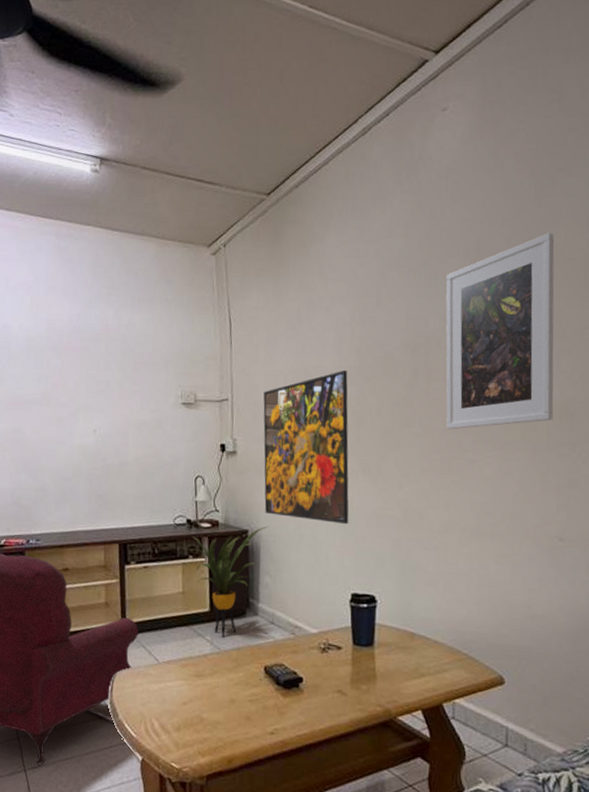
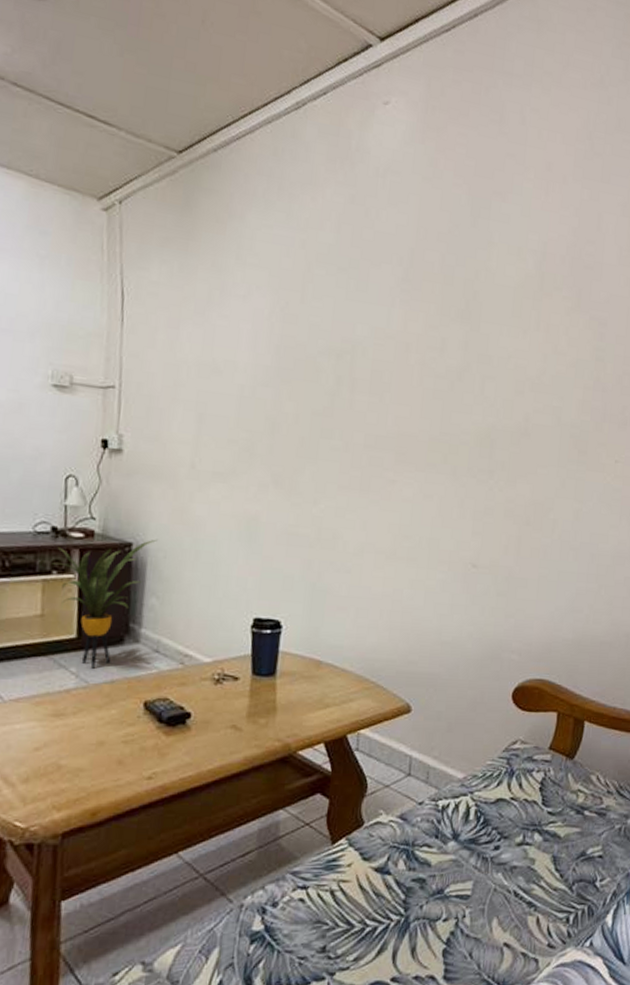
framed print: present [263,369,349,525] -> none [154,368,264,542]
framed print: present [446,233,555,430] -> none [368,255,487,446]

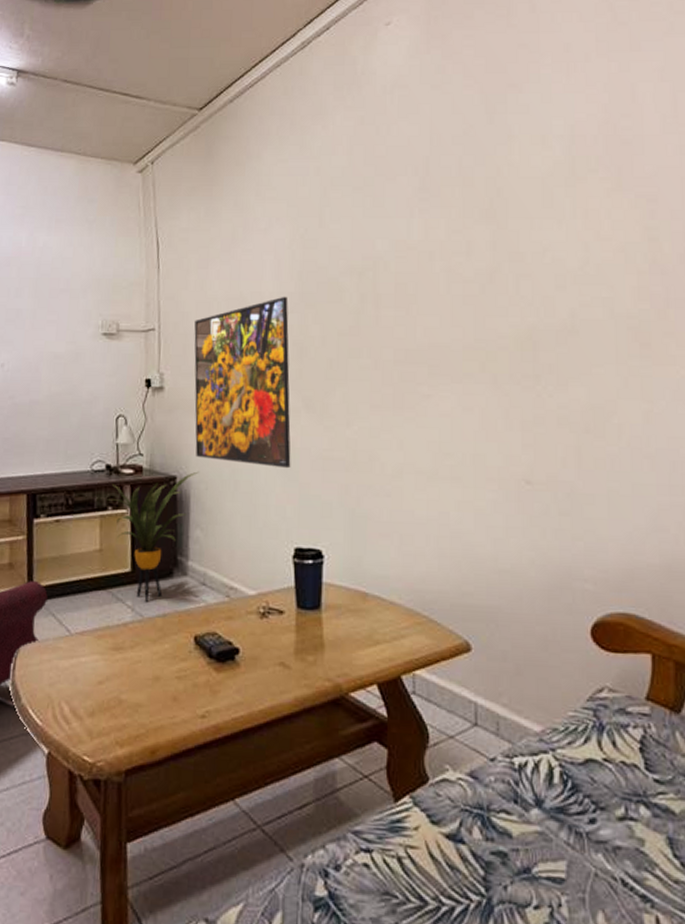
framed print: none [154,368,264,542] -> present [194,296,291,469]

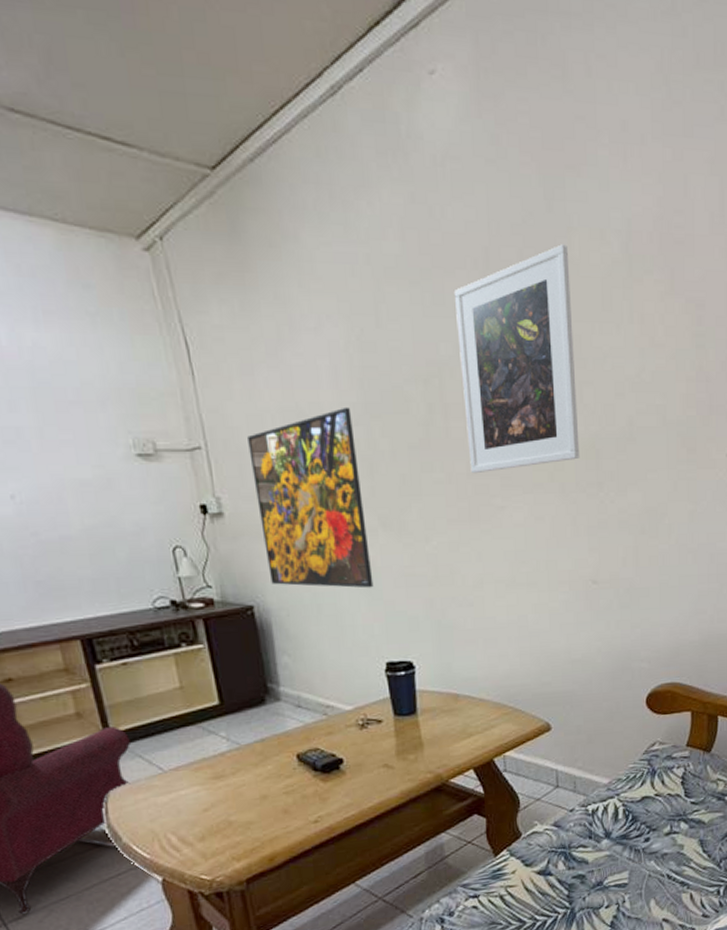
house plant: present [107,471,199,602] -> none [179,598,278,731]
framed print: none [393,150,515,361] -> present [453,244,580,474]

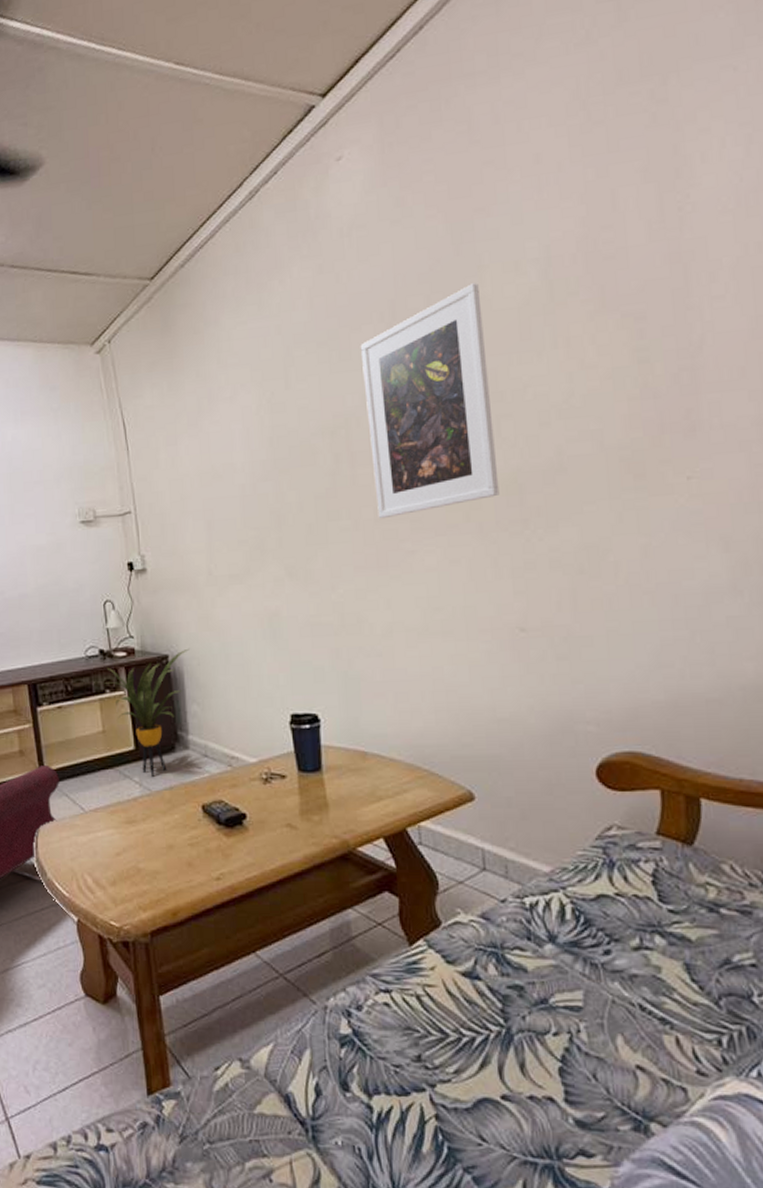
house plant: none [179,598,278,731] -> present [104,648,190,777]
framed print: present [247,407,374,588] -> none [170,464,279,638]

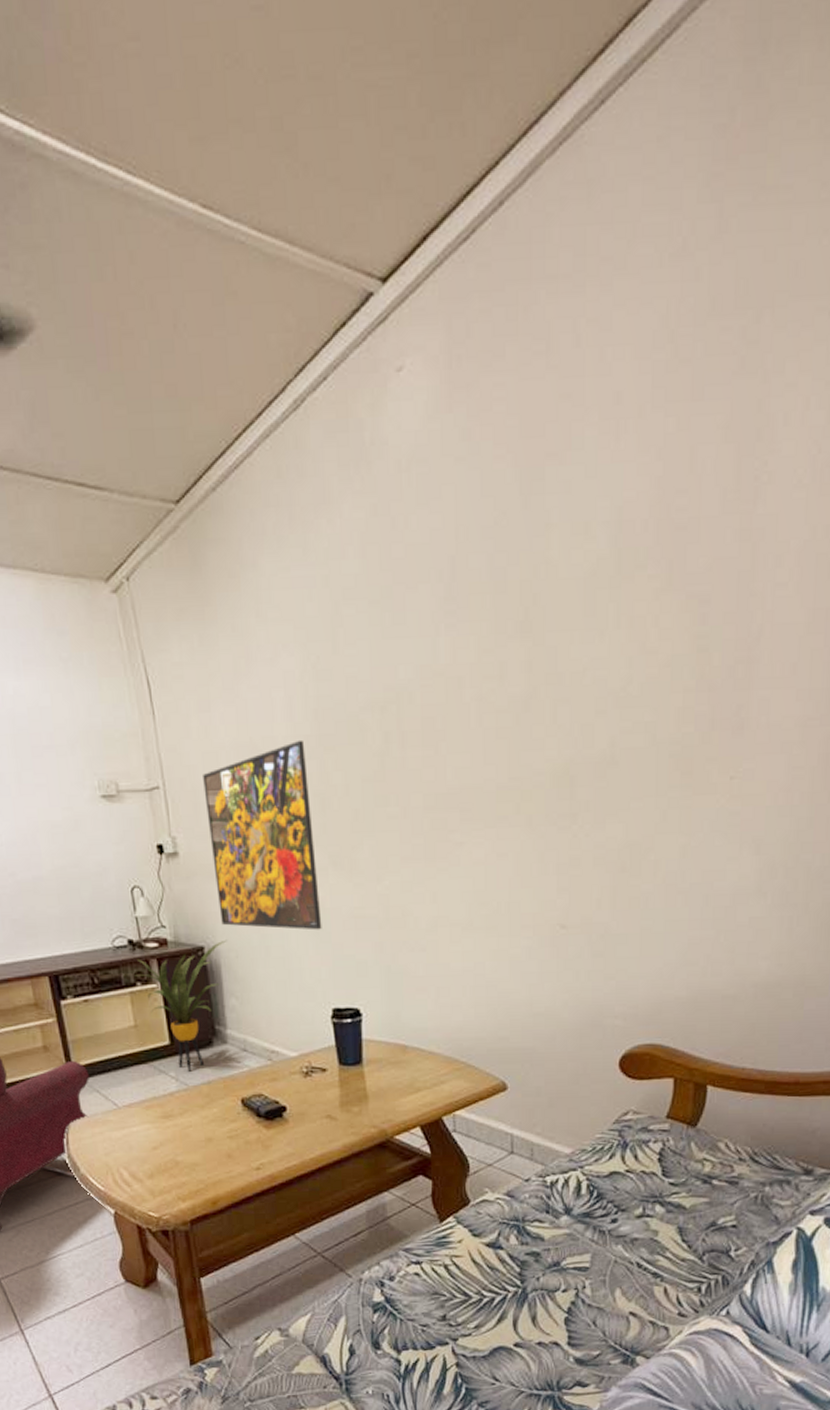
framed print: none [170,464,279,638] -> present [203,739,322,930]
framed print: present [360,283,500,519] -> none [415,544,551,807]

